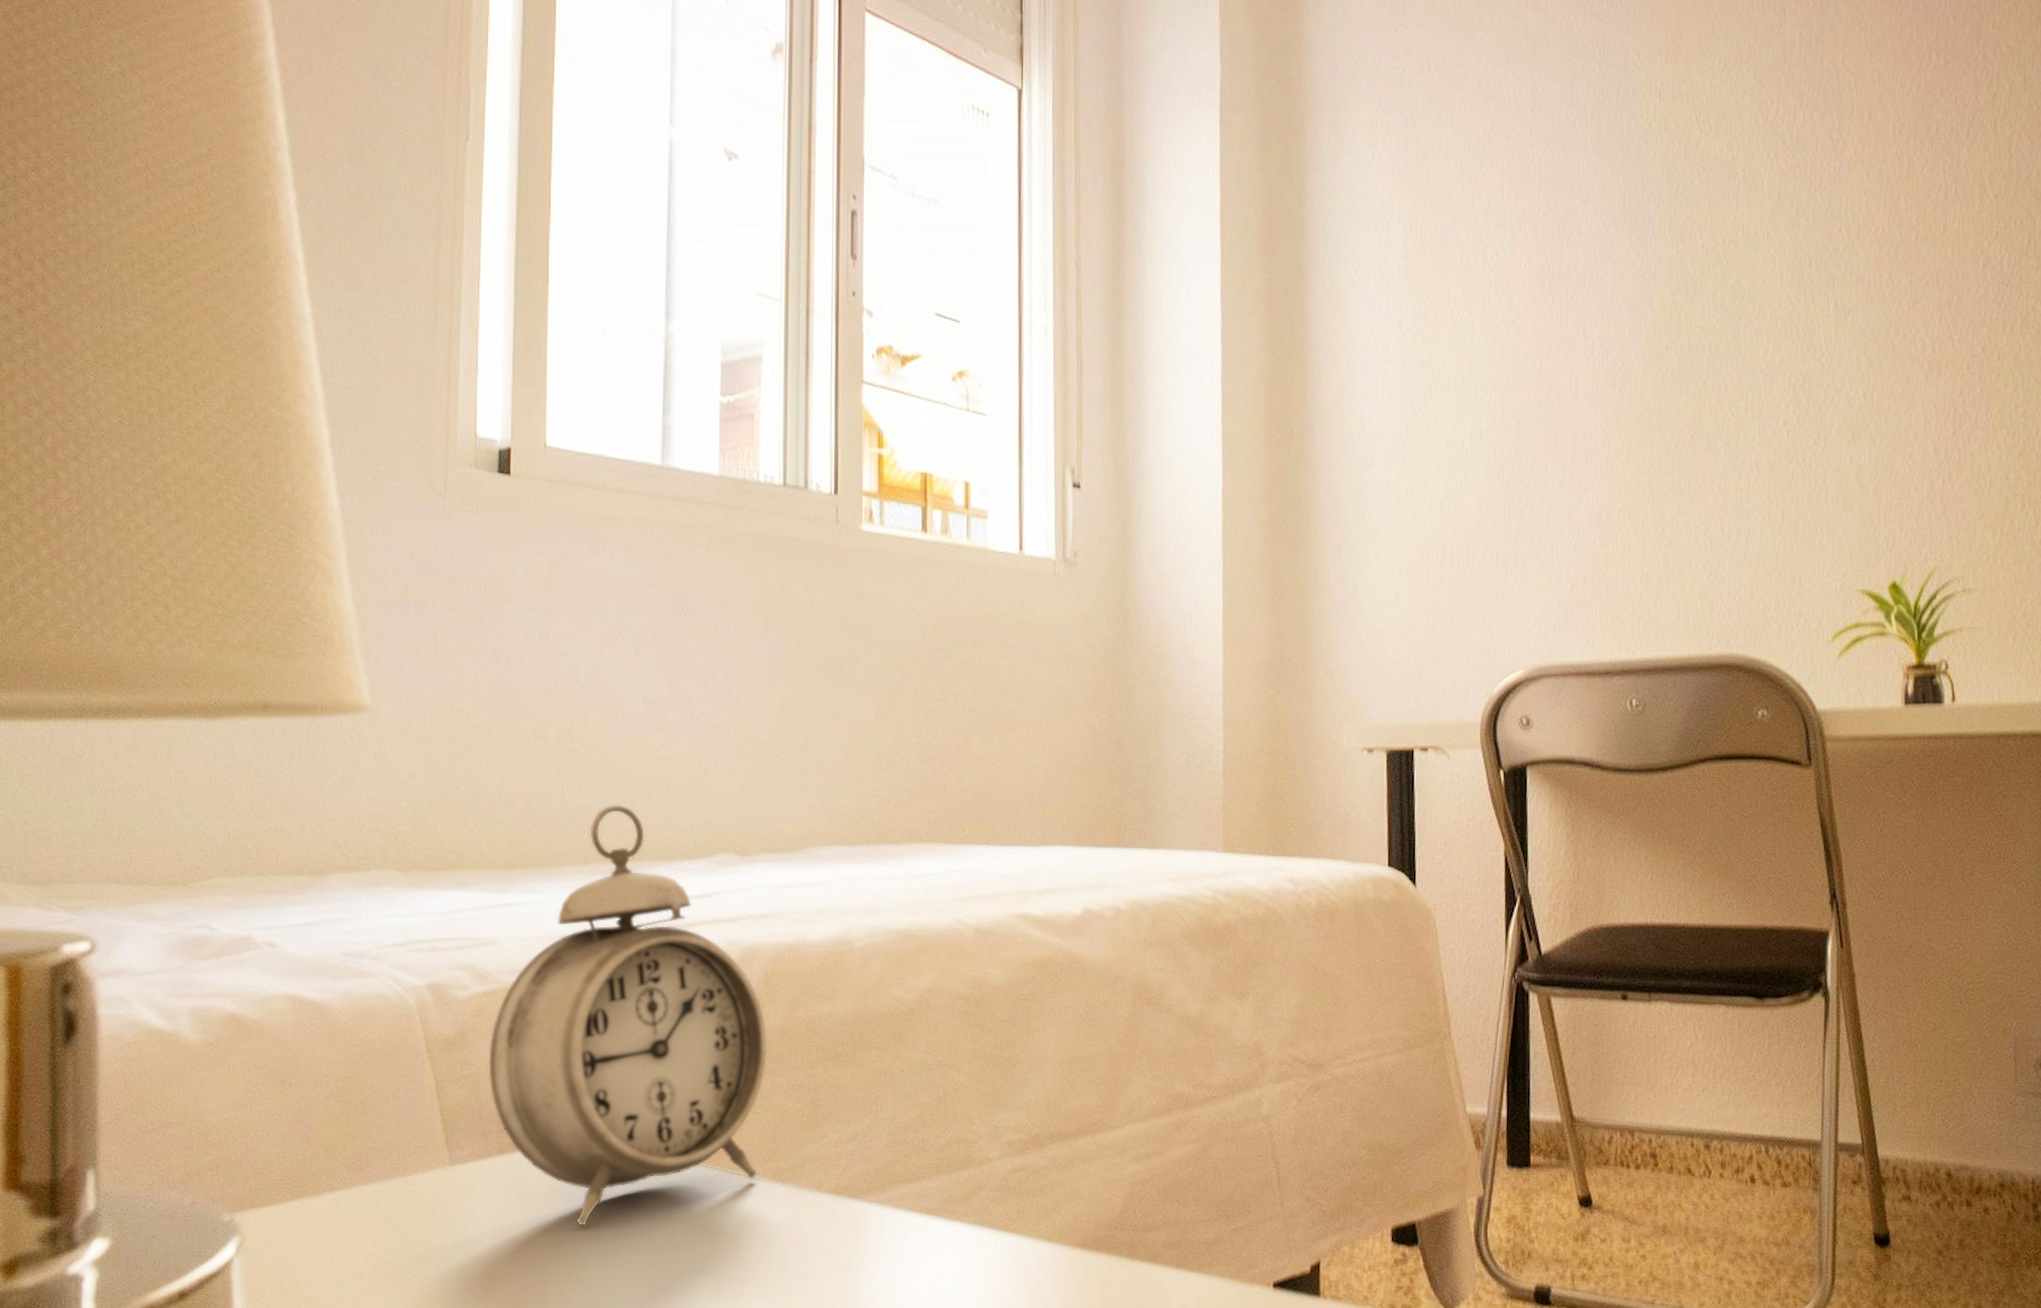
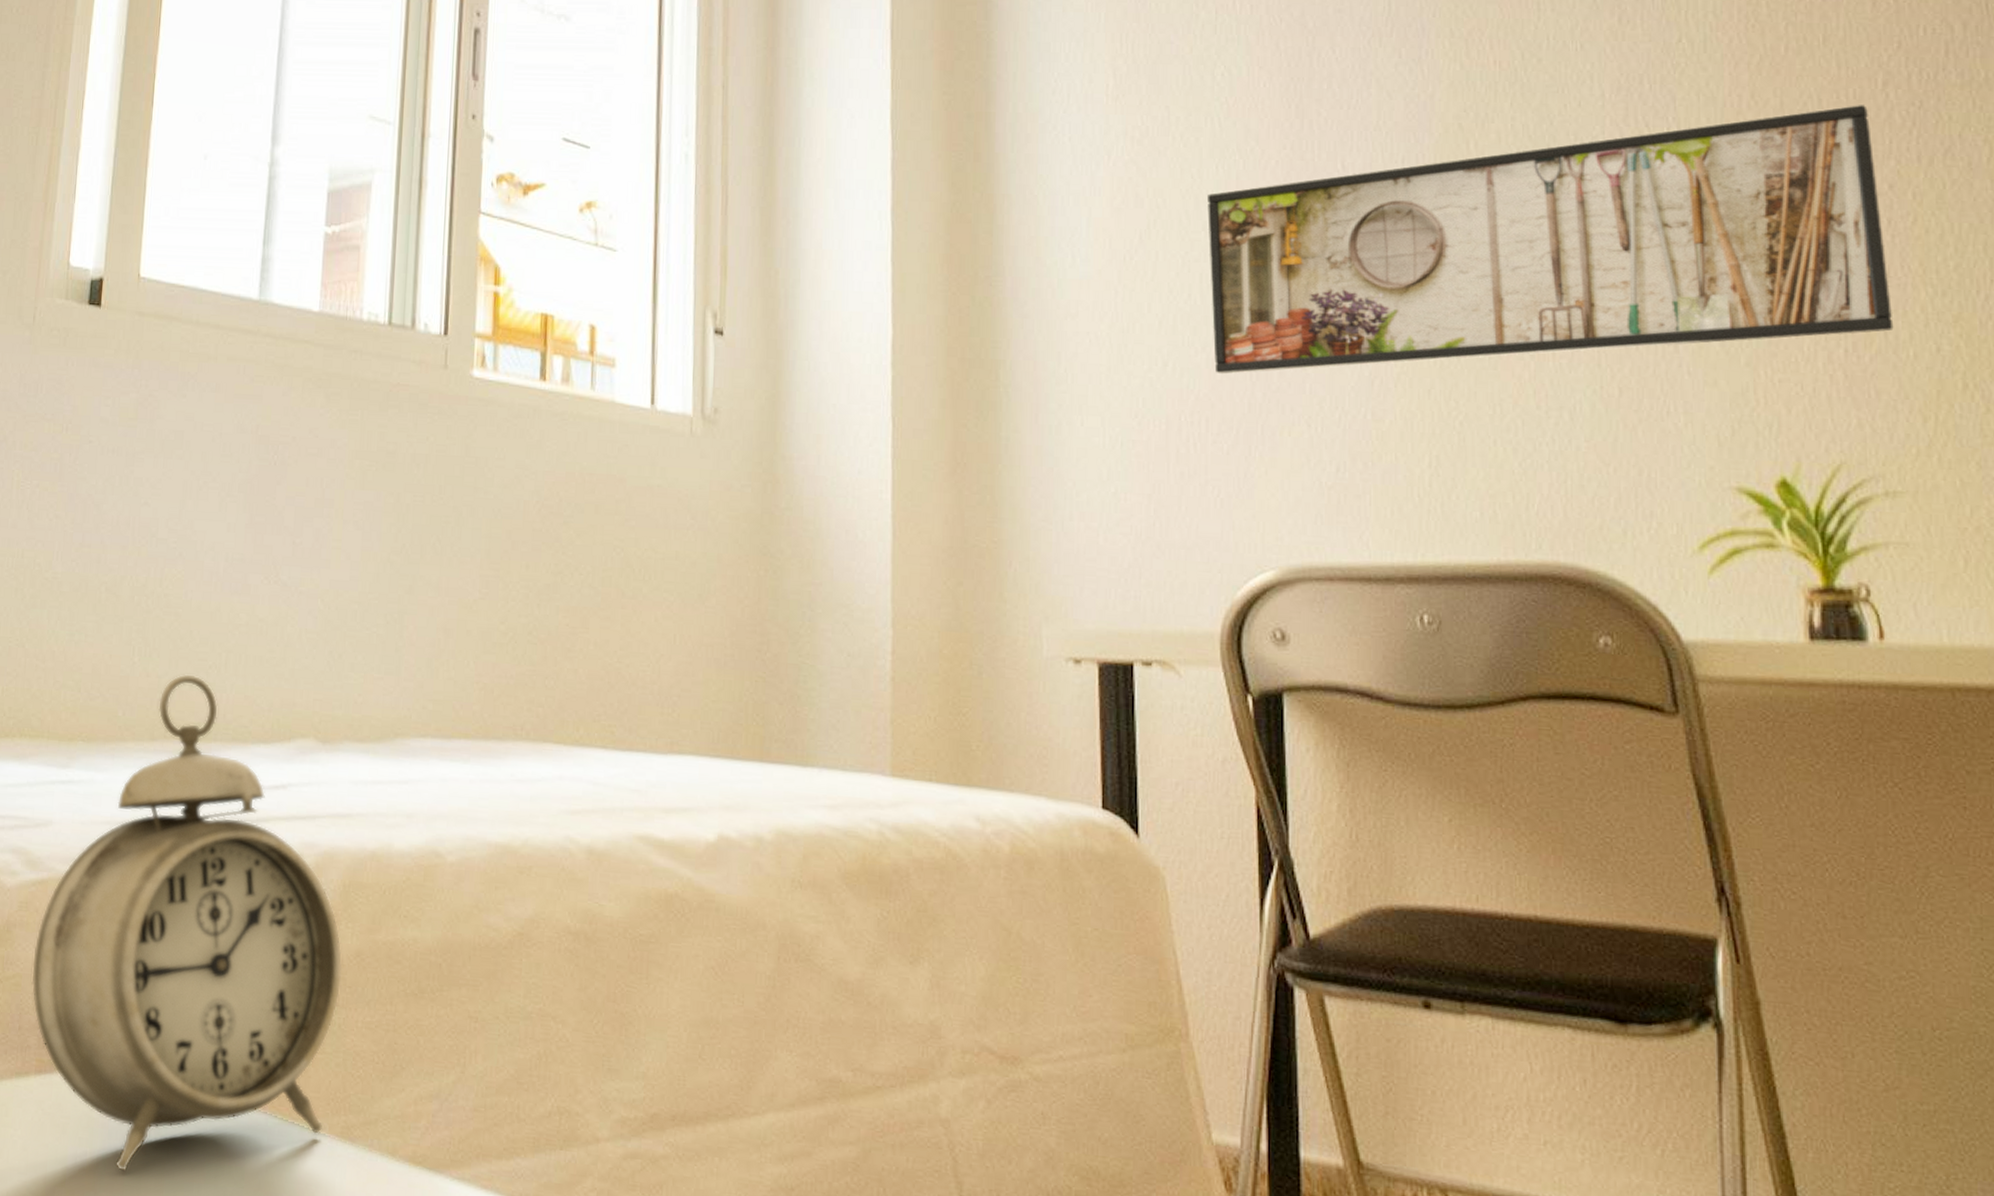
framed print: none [1478,283,1978,512] -> present [1207,105,1894,375]

